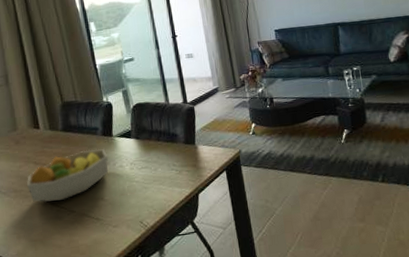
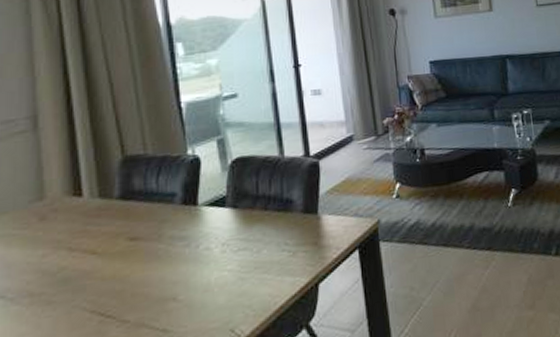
fruit bowl: present [26,148,109,203] -> none [51,223,189,312]

